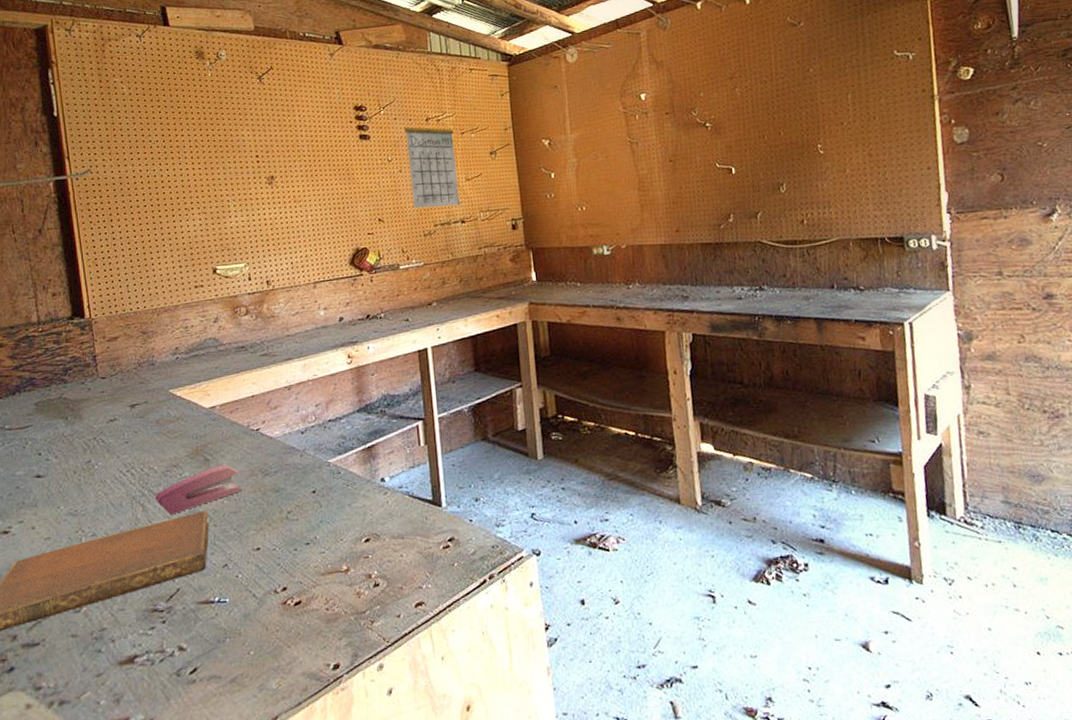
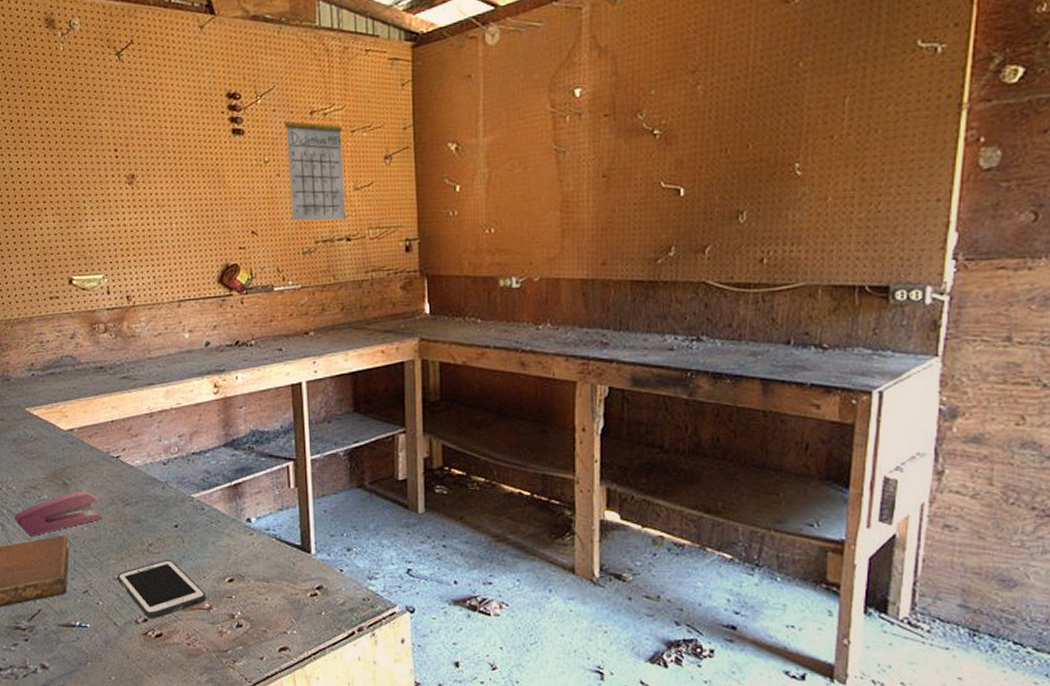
cell phone: none [256,525,344,588] -> present [117,560,206,619]

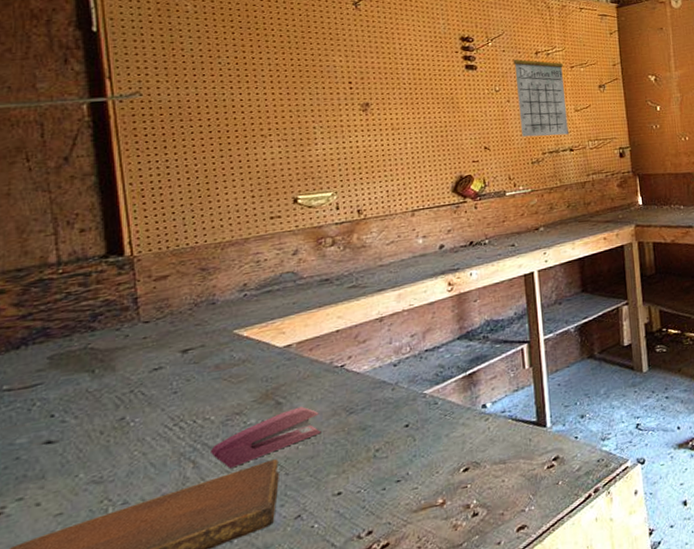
cell phone: present [117,560,206,619] -> none [337,462,439,531]

